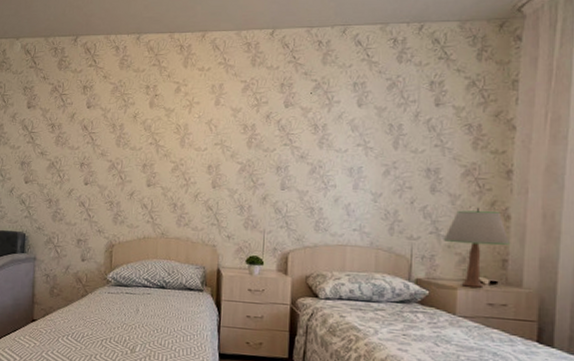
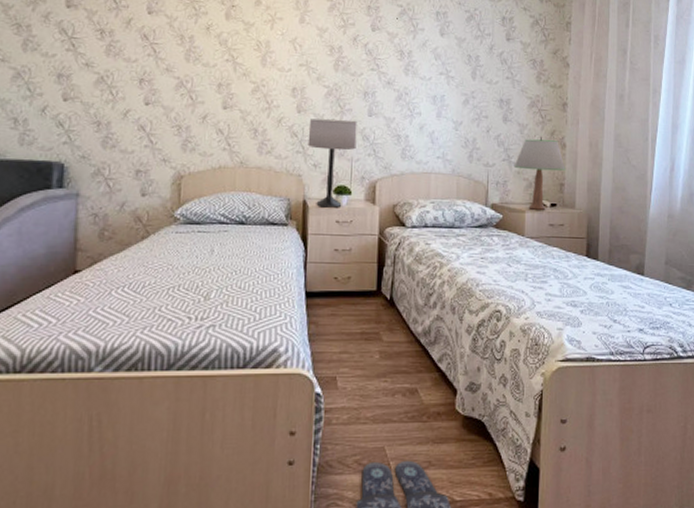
table lamp: none [222,193,270,277] -> present [307,118,357,208]

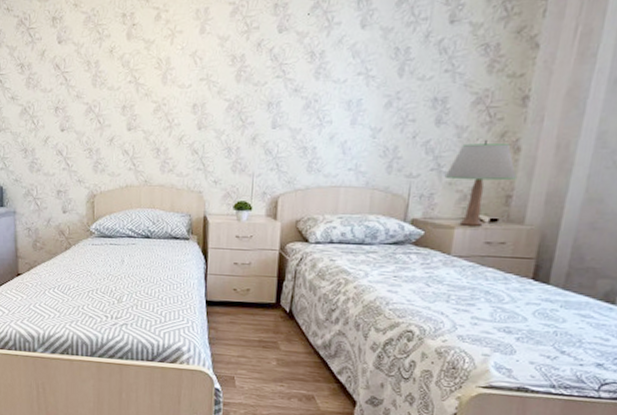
table lamp: present [307,118,357,208] -> none [208,133,260,223]

